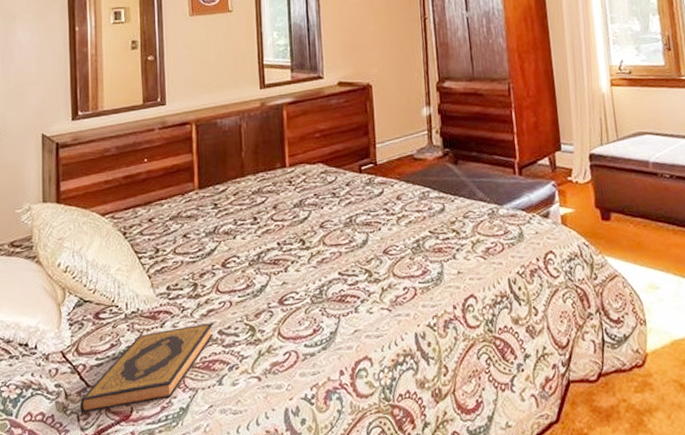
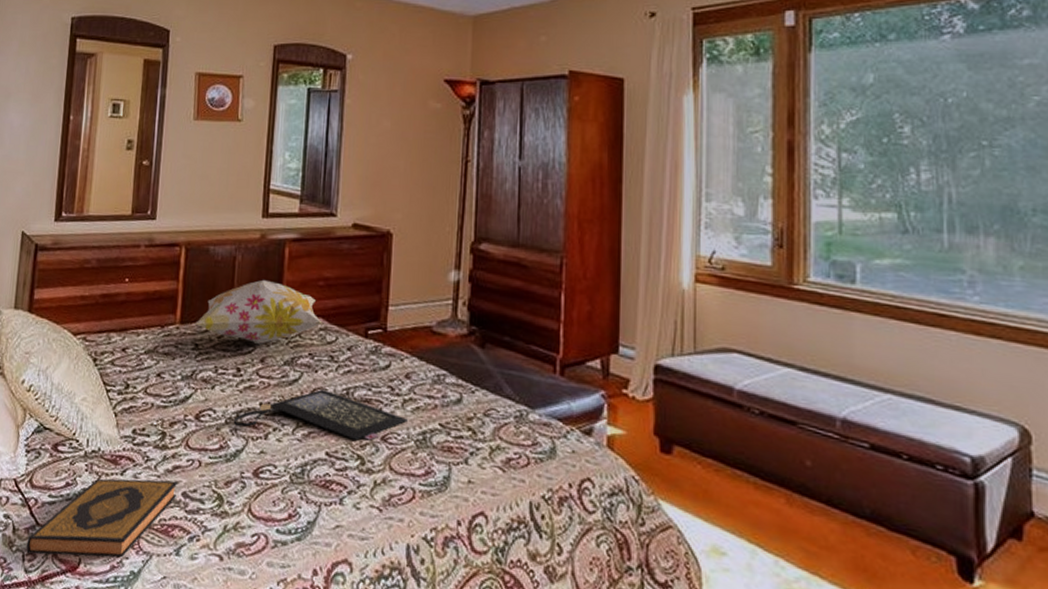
decorative pillow: none [211,140,323,194] -> present [194,279,323,344]
clutch bag: none [256,222,404,266] -> present [233,389,409,441]

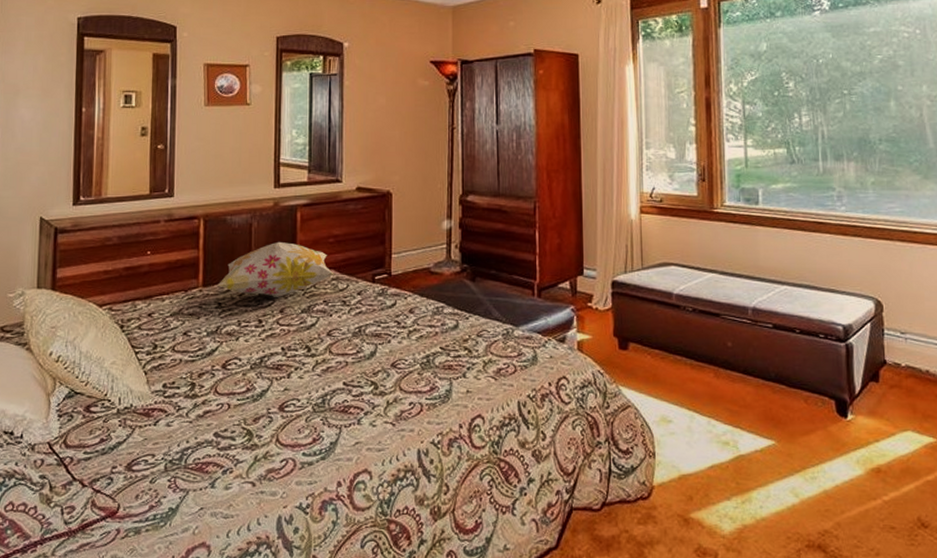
hardback book: present [26,478,178,558] -> none [65,424,210,506]
clutch bag: present [233,389,409,441] -> none [258,330,414,370]

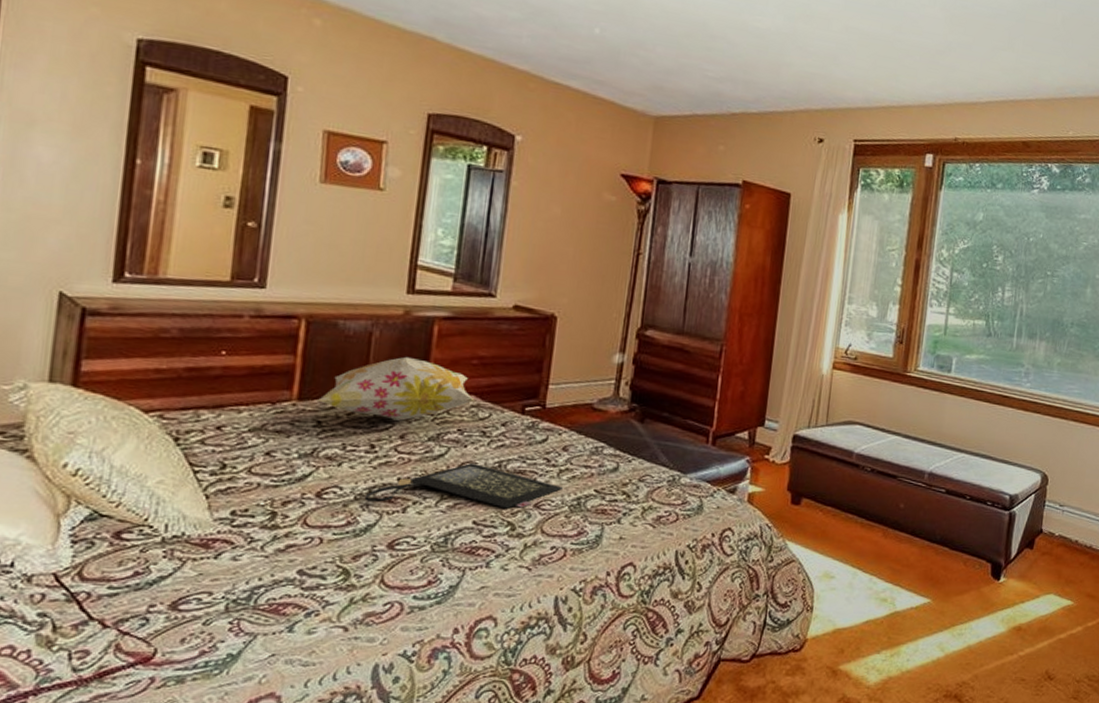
clutch bag: none [258,330,414,370] -> present [364,463,564,509]

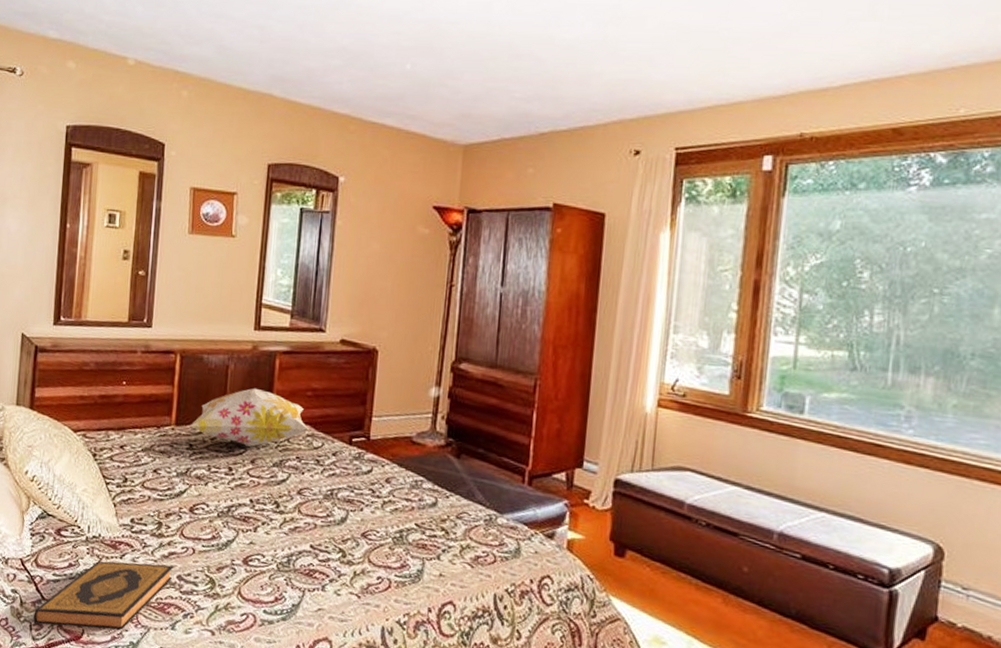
hardback book: none [74,560,293,651] -> present [33,561,174,630]
clutch bag: present [364,463,564,509] -> none [225,489,388,536]

